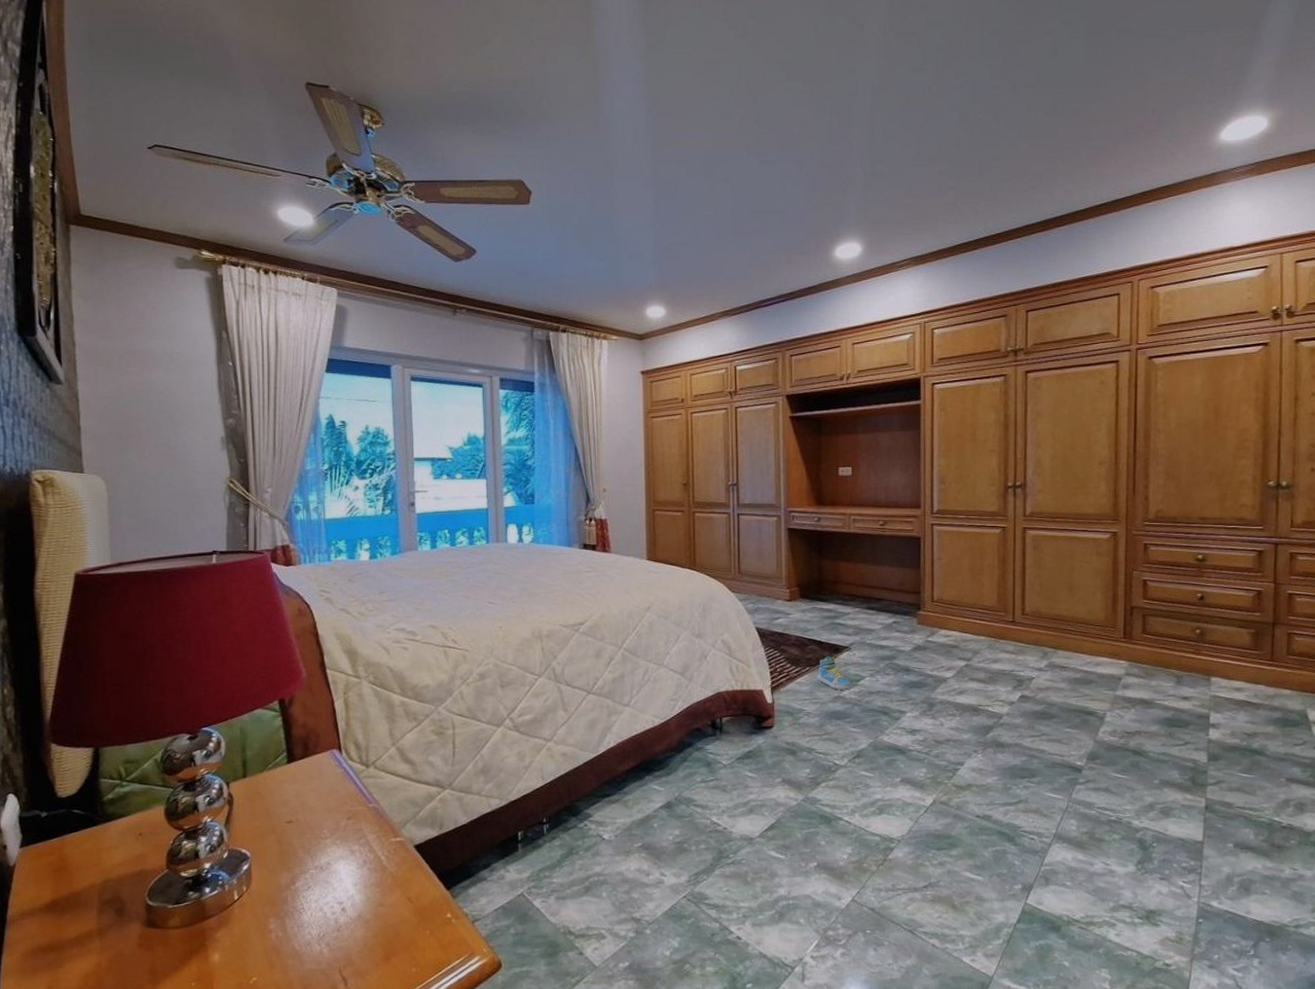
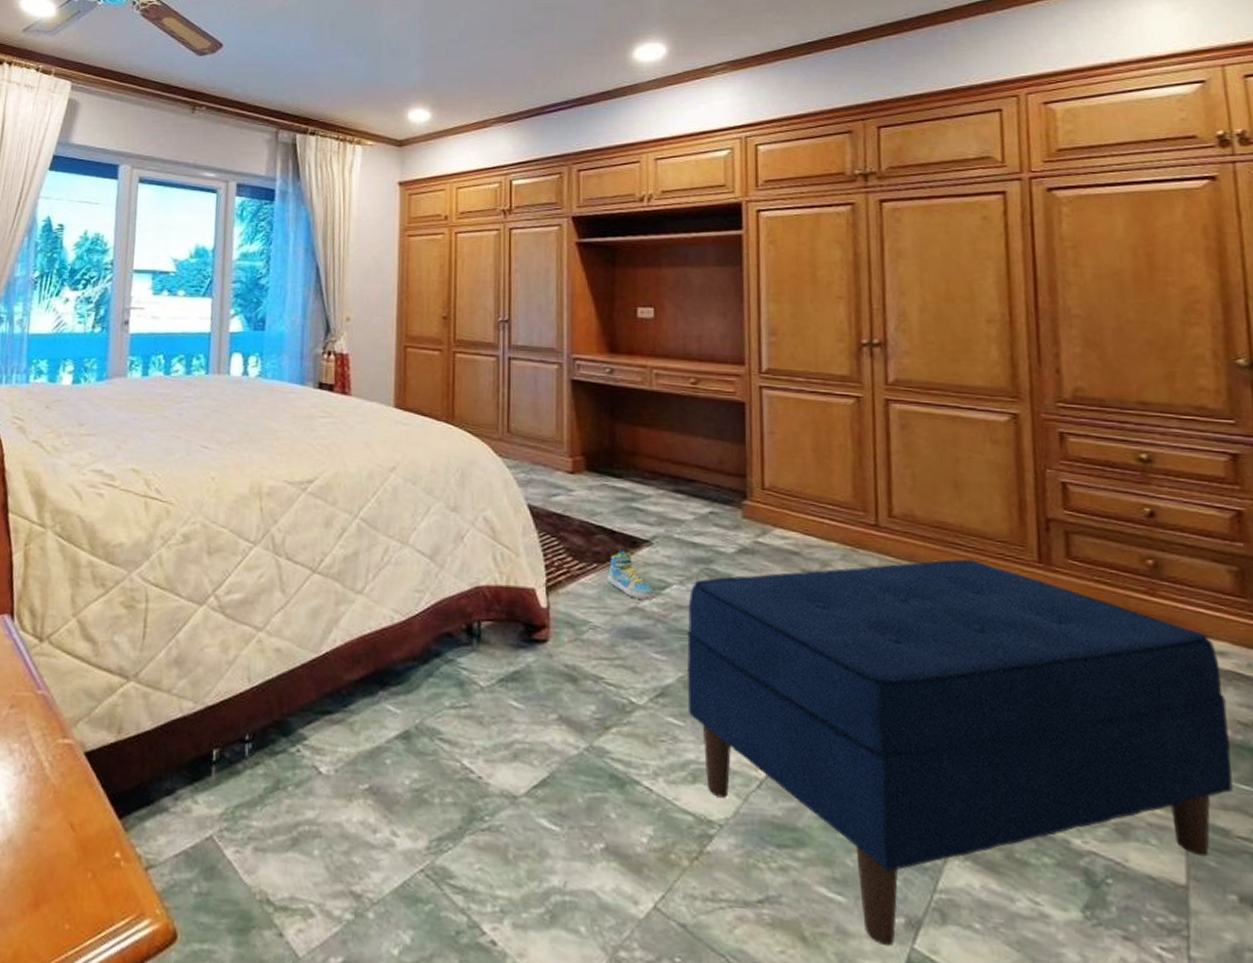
bench: none [876,640,1238,904] -> present [687,559,1233,947]

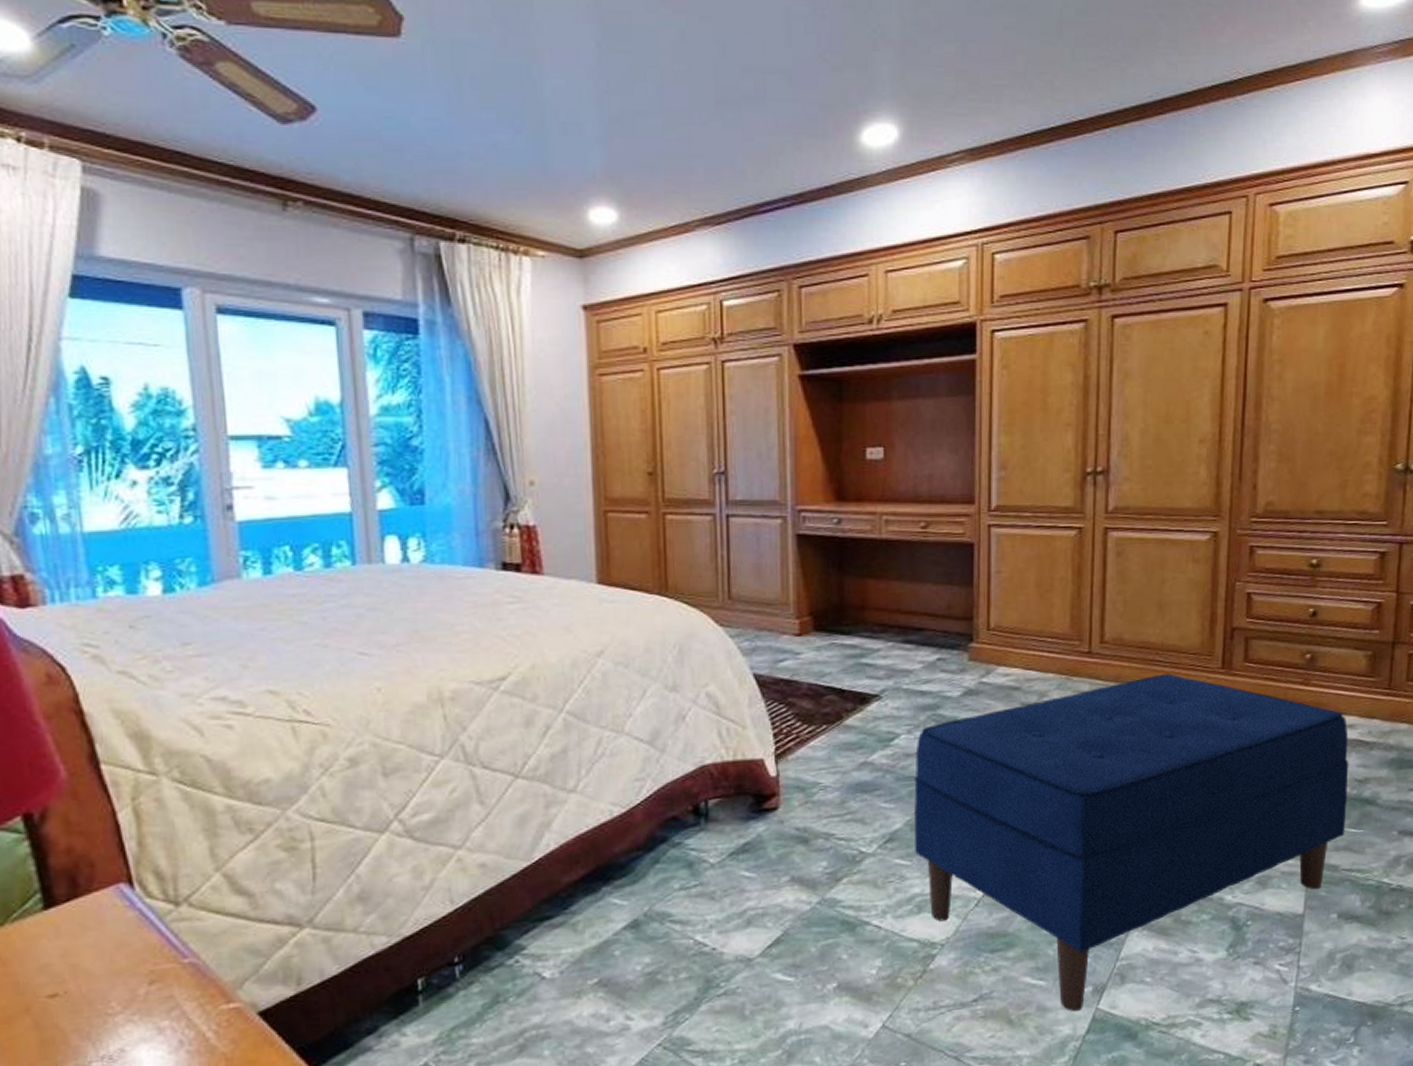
sneaker: present [607,550,656,601] -> none [836,707,884,755]

